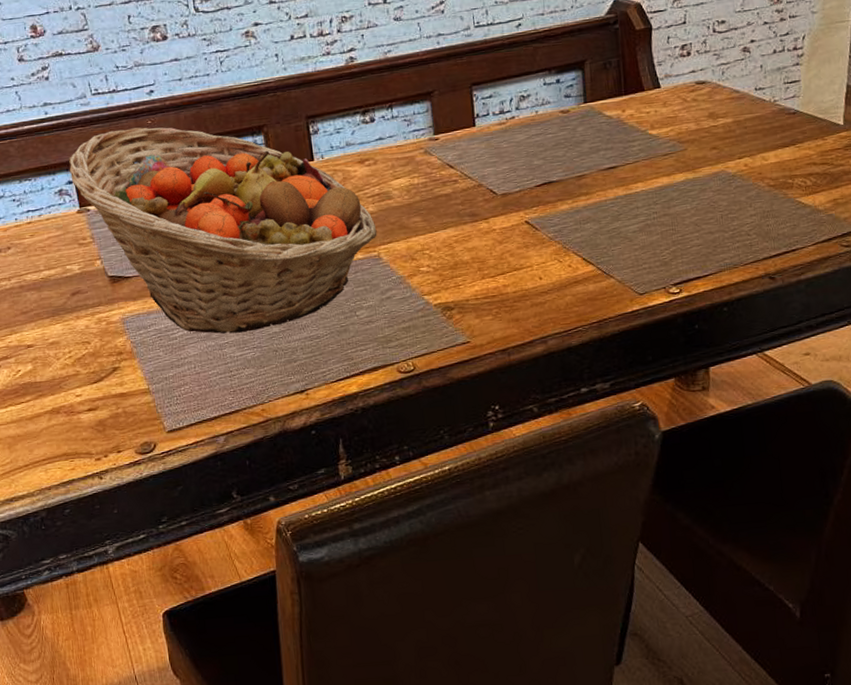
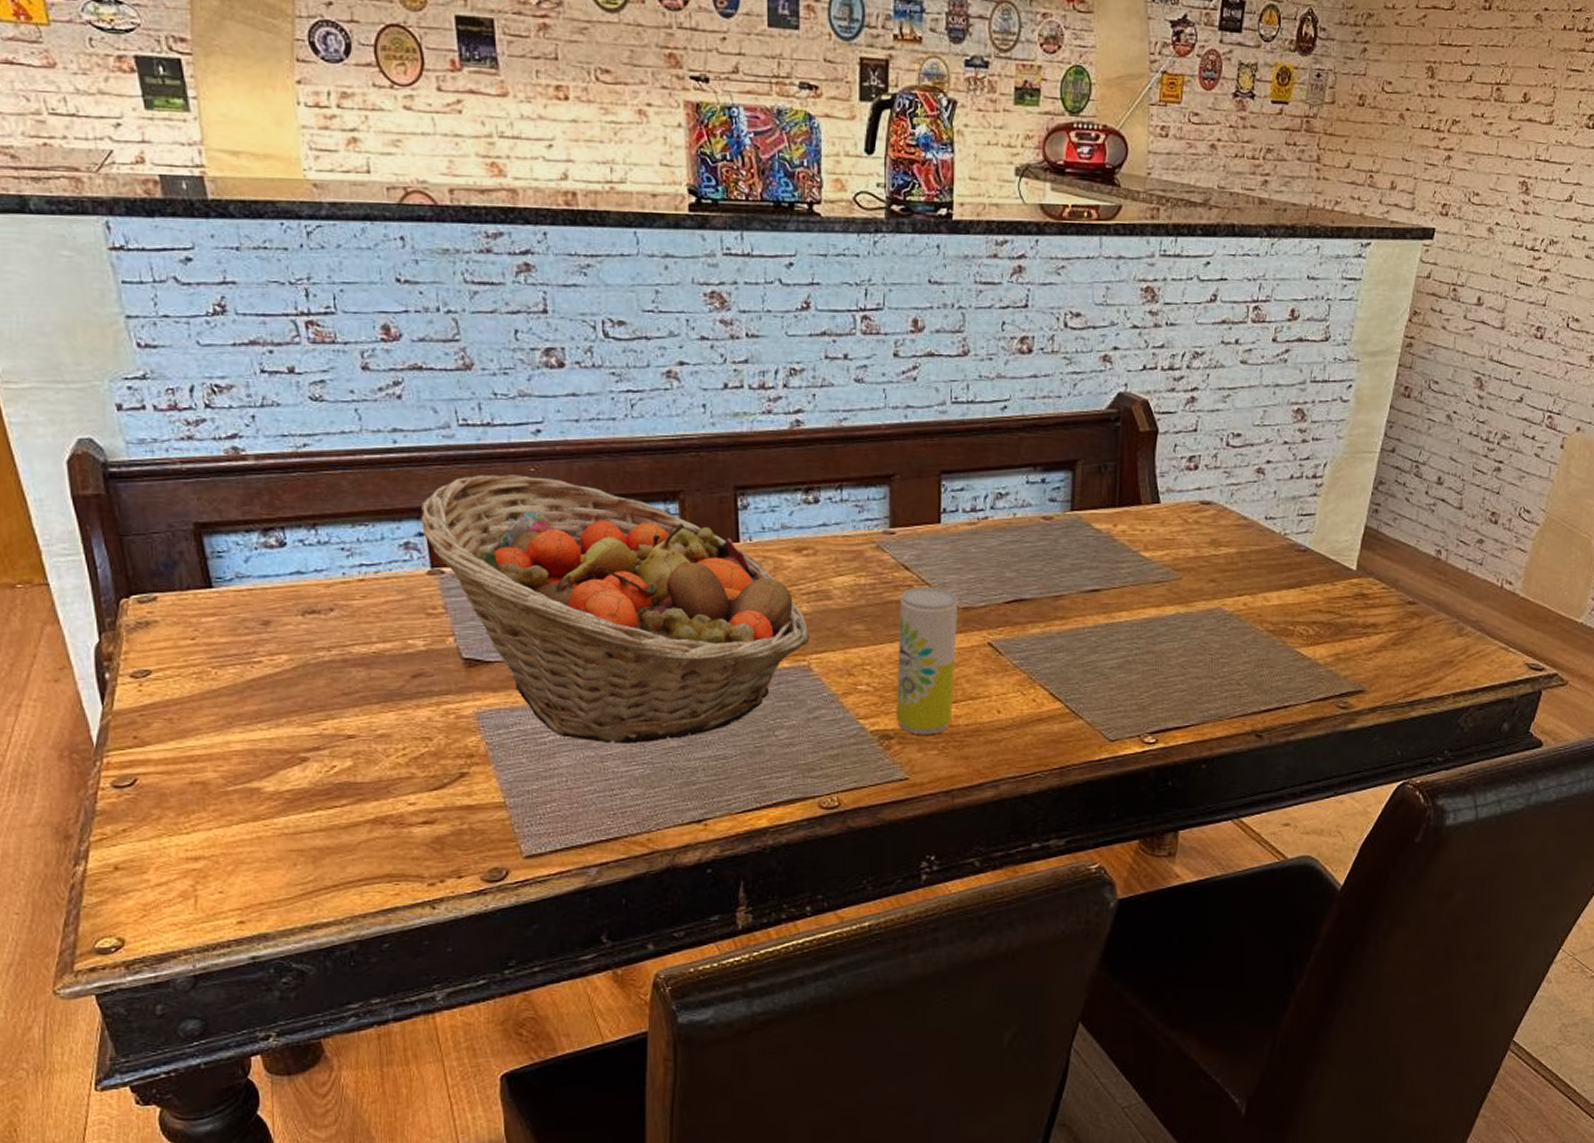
beverage can: none [448,179,502,304] -> present [896,587,959,735]

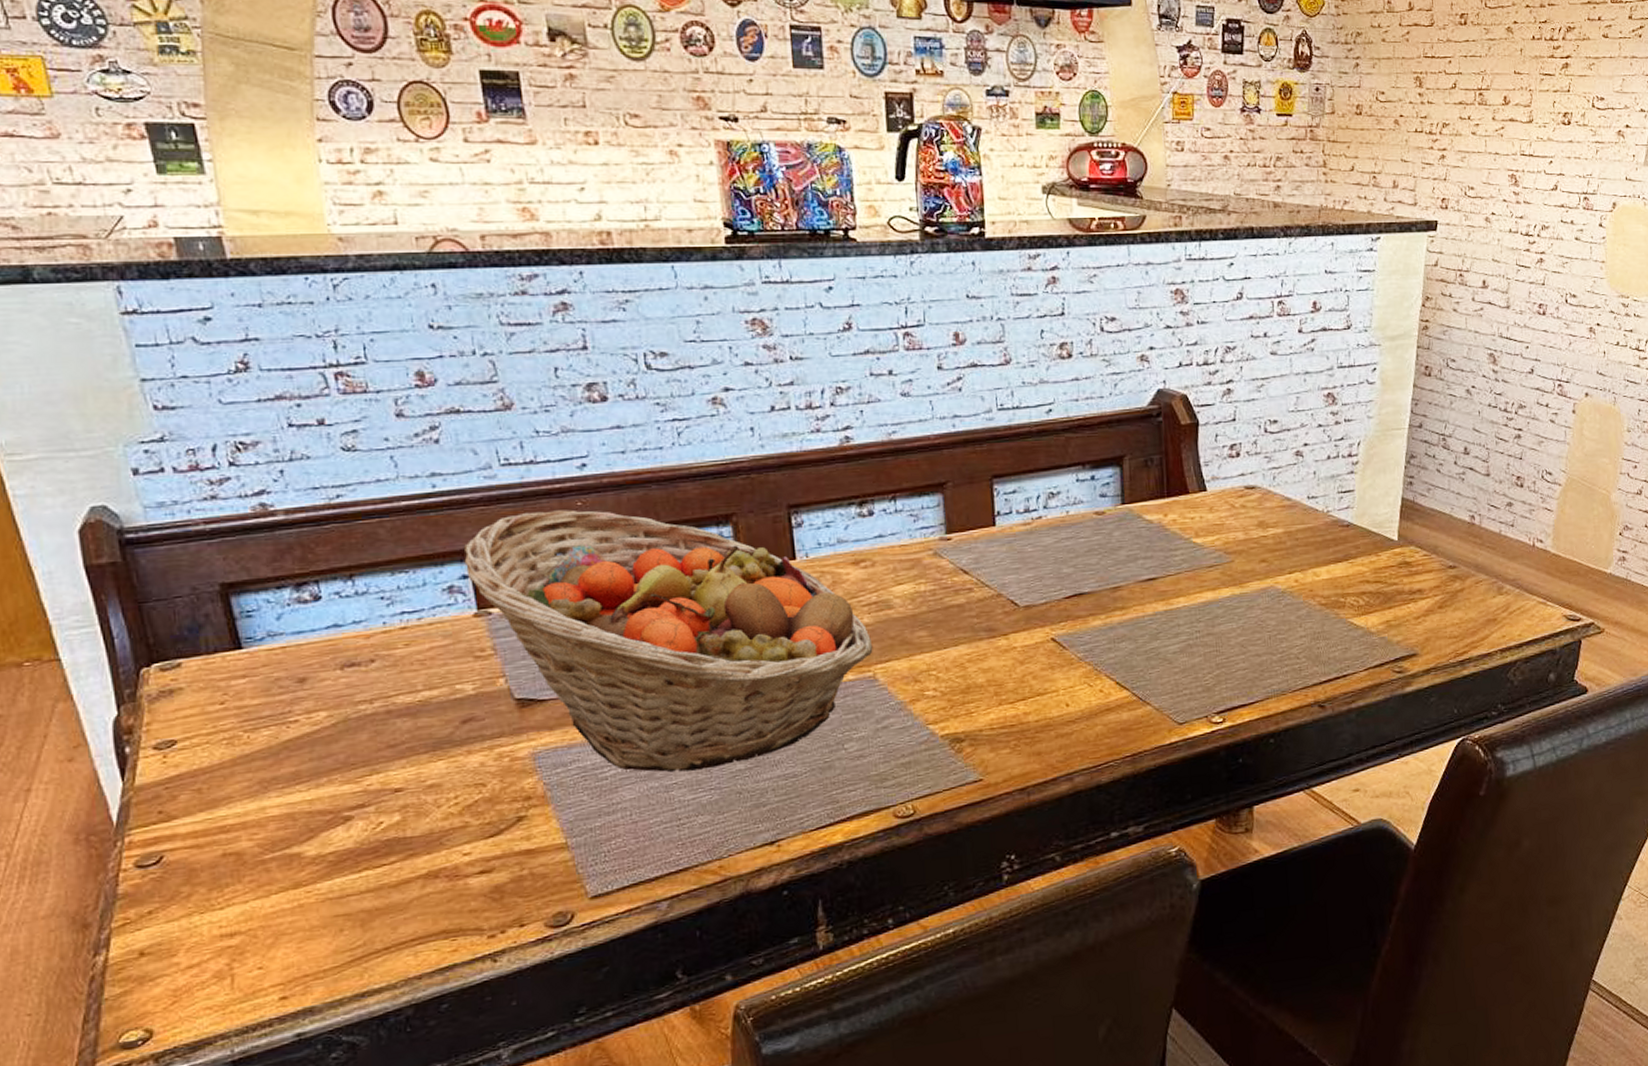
beverage can: present [896,587,959,735] -> none [961,588,1022,735]

